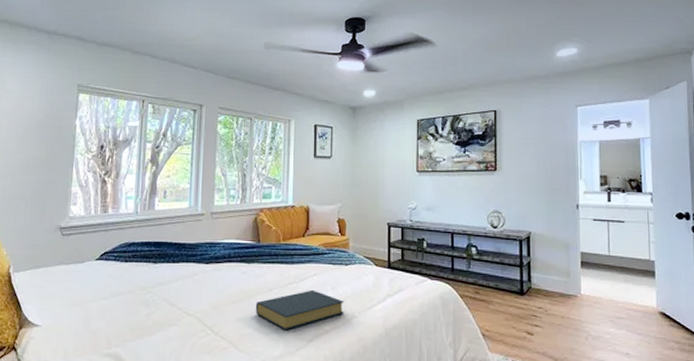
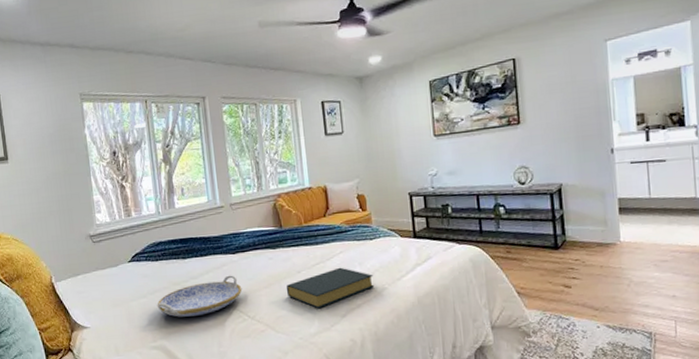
serving tray: none [118,285,210,325] -> present [157,275,243,317]

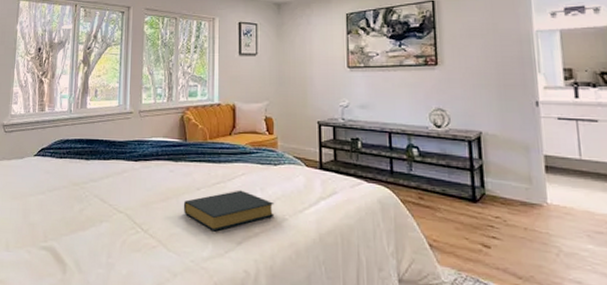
serving tray: present [157,275,243,317] -> none [53,182,140,221]

